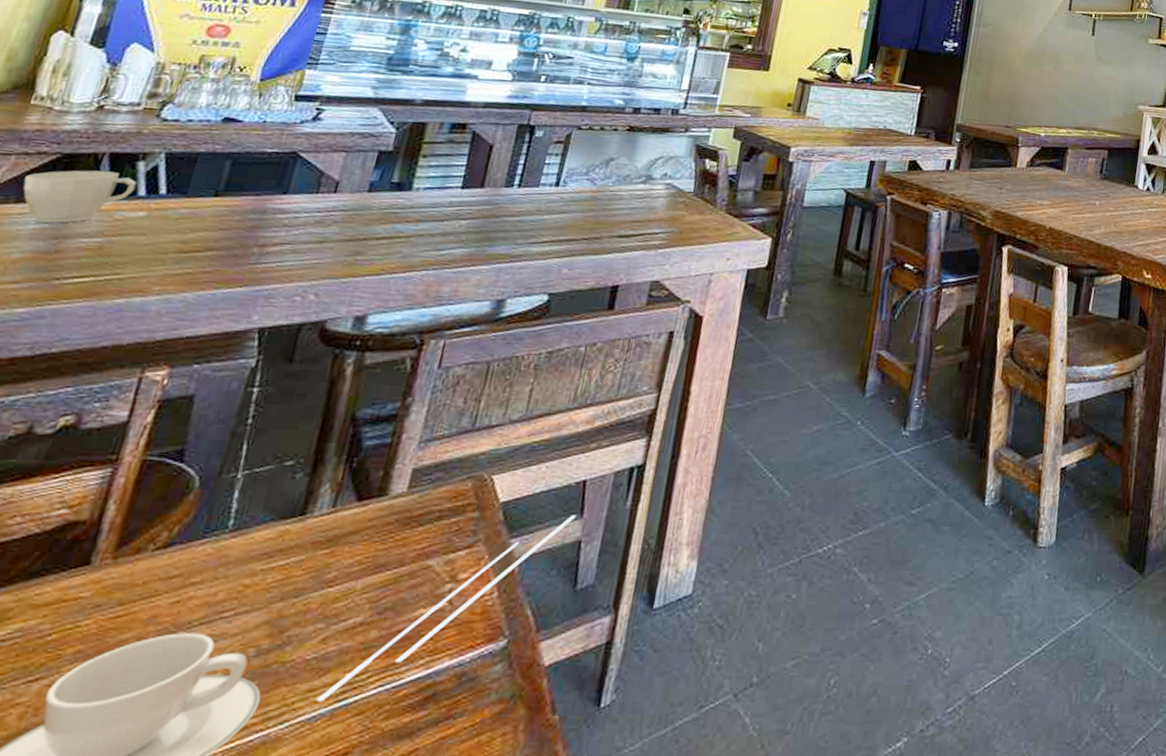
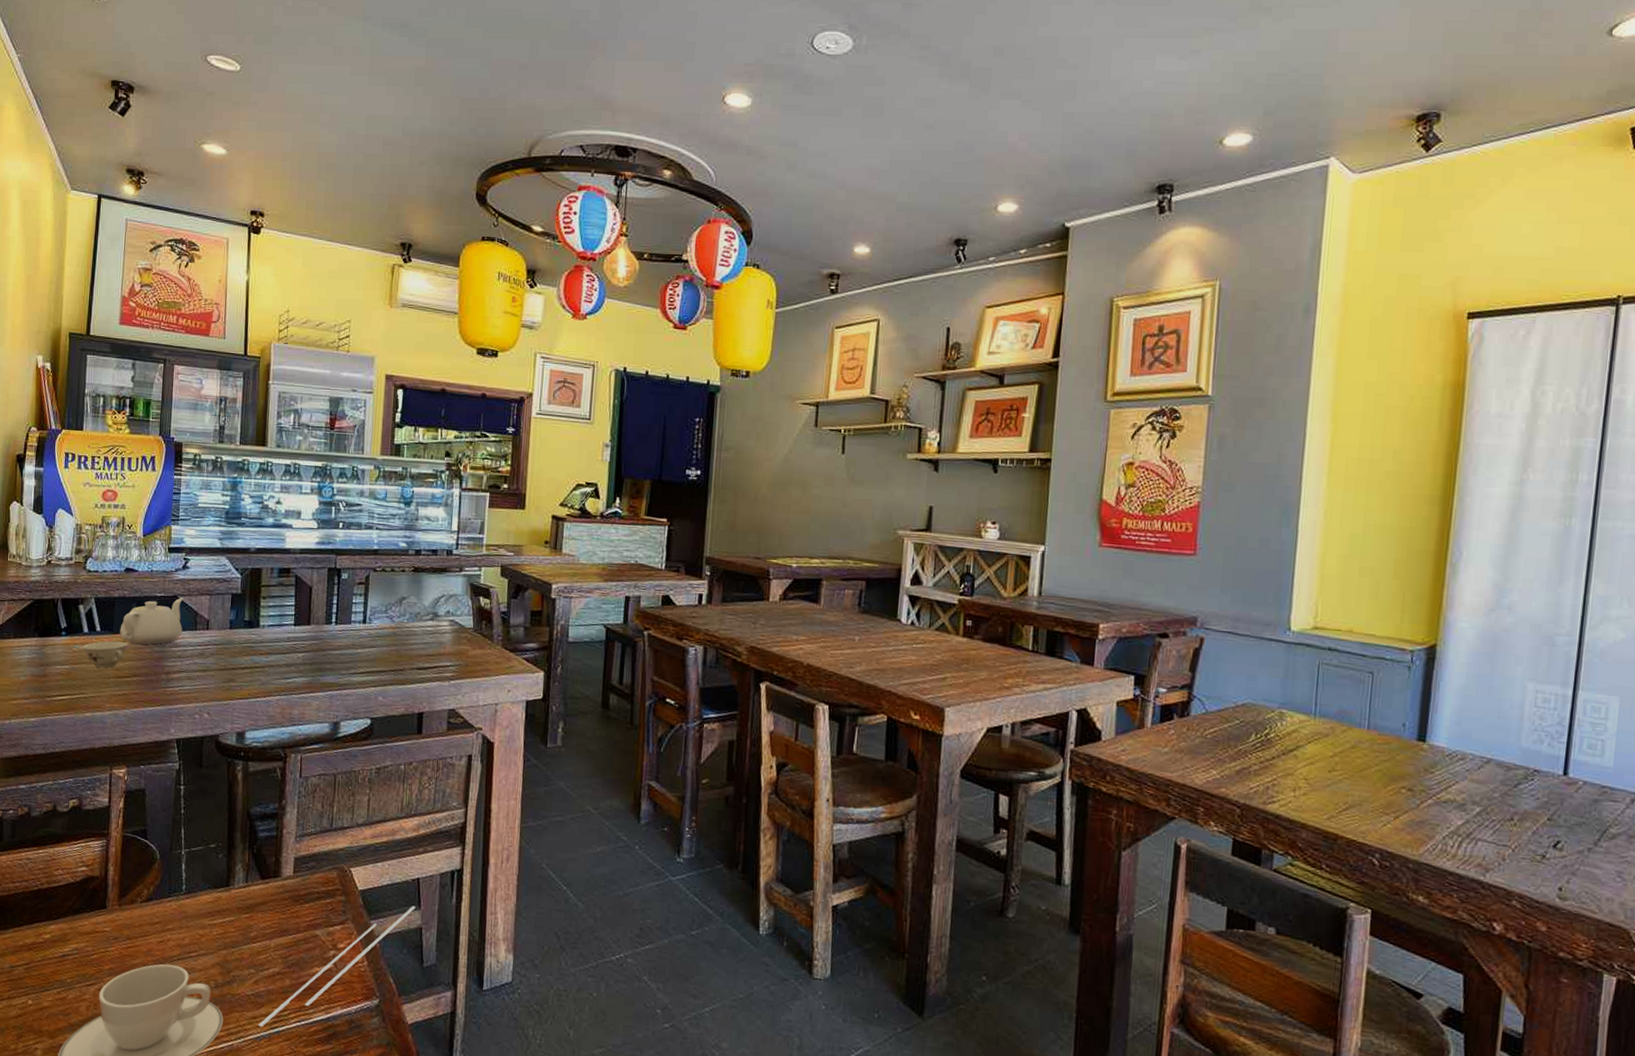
cup: present [23,170,138,224] -> none [16,612,82,654]
teacup: none [131,206,206,241] -> present [82,641,127,668]
teapot: none [196,154,307,212] -> present [119,597,184,645]

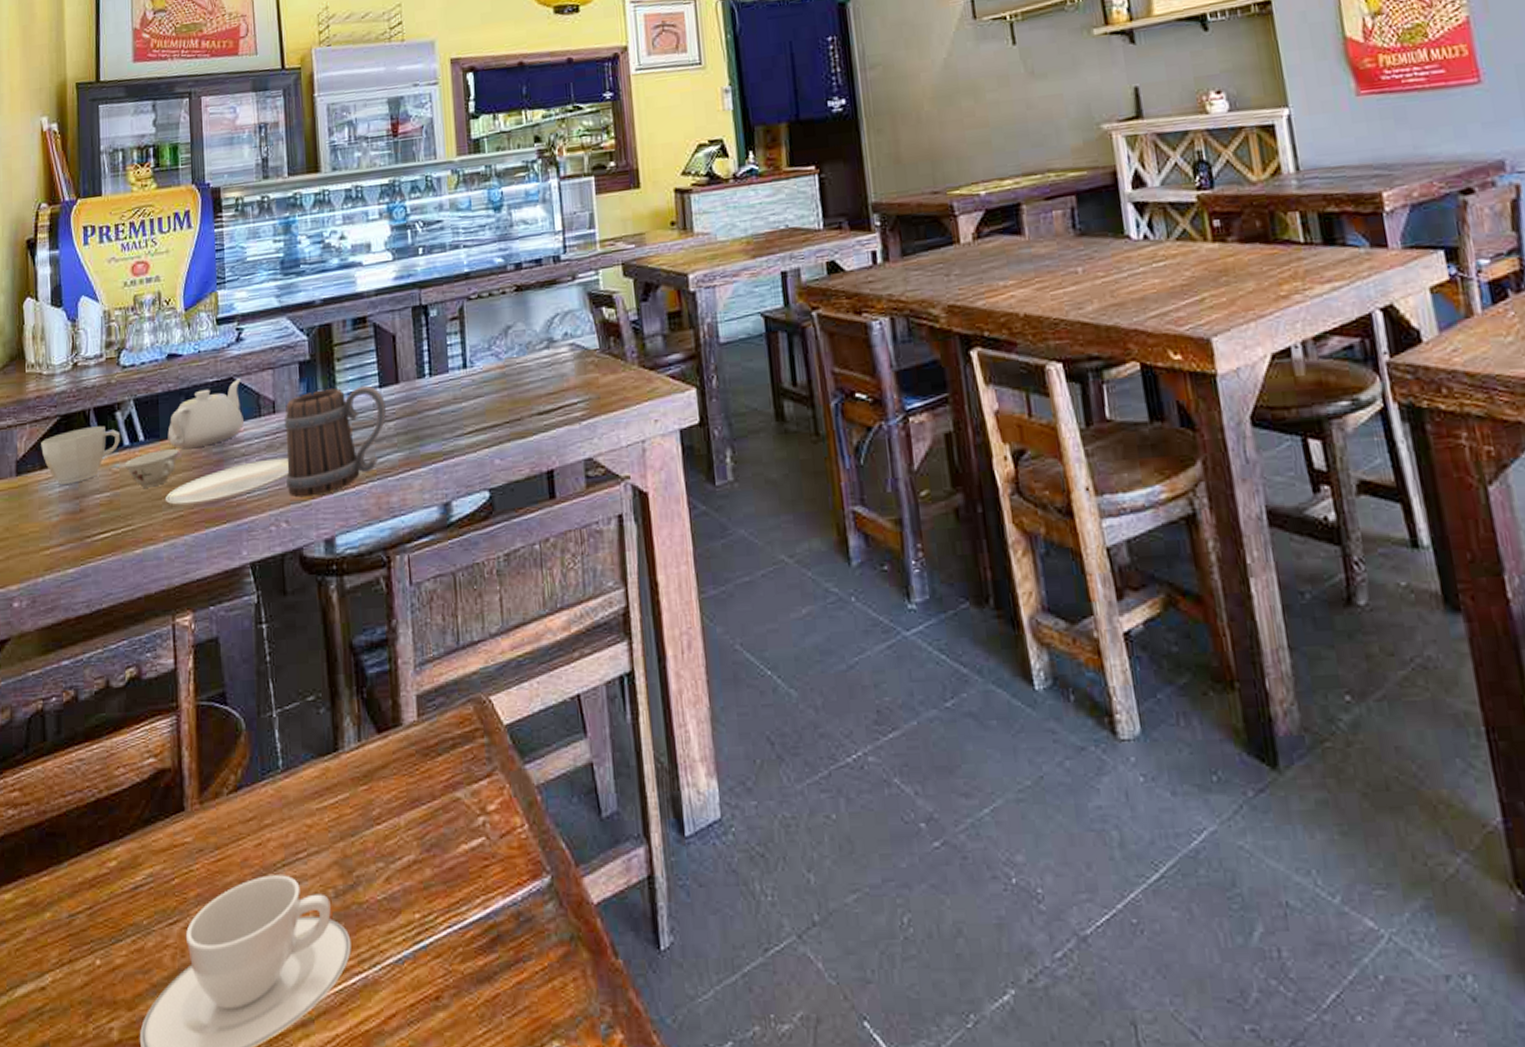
cup: none [16,612,82,654] -> present [41,426,121,485]
plate: none [113,663,215,689] -> present [164,457,289,506]
beer mug: none [211,618,298,698] -> present [285,385,386,497]
chopsticks: present [258,906,416,1027] -> none [397,734,581,944]

